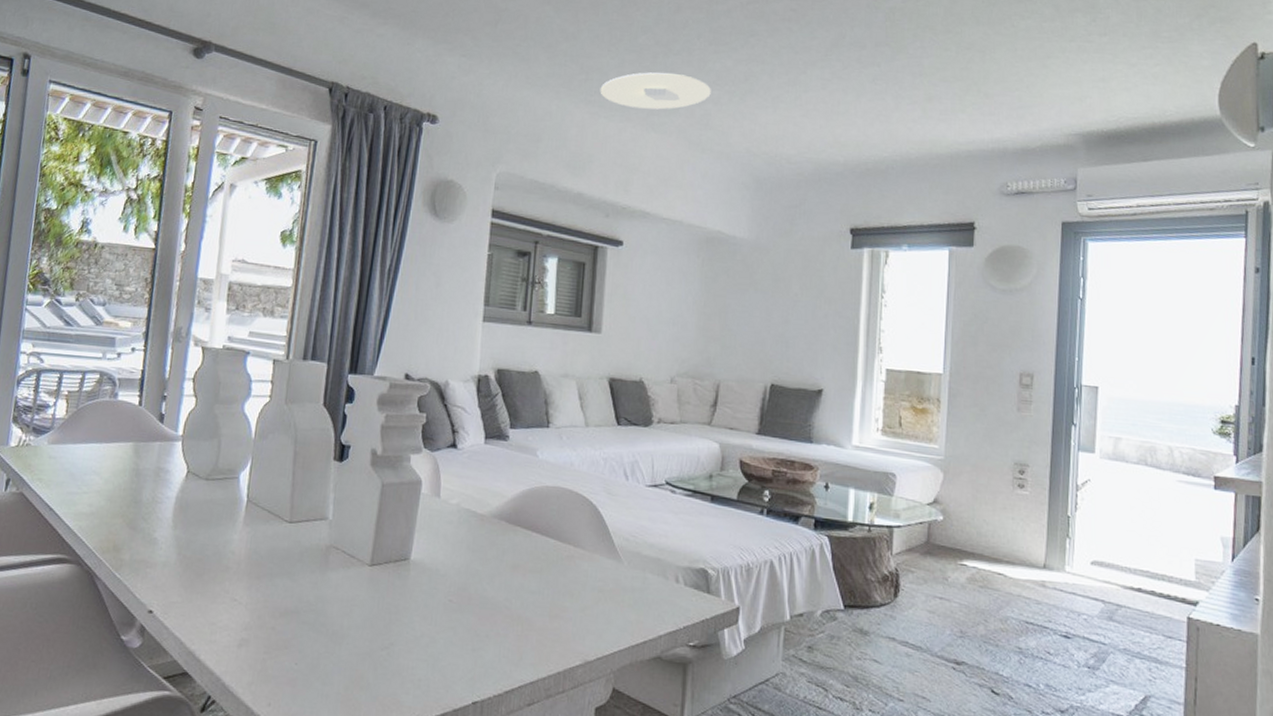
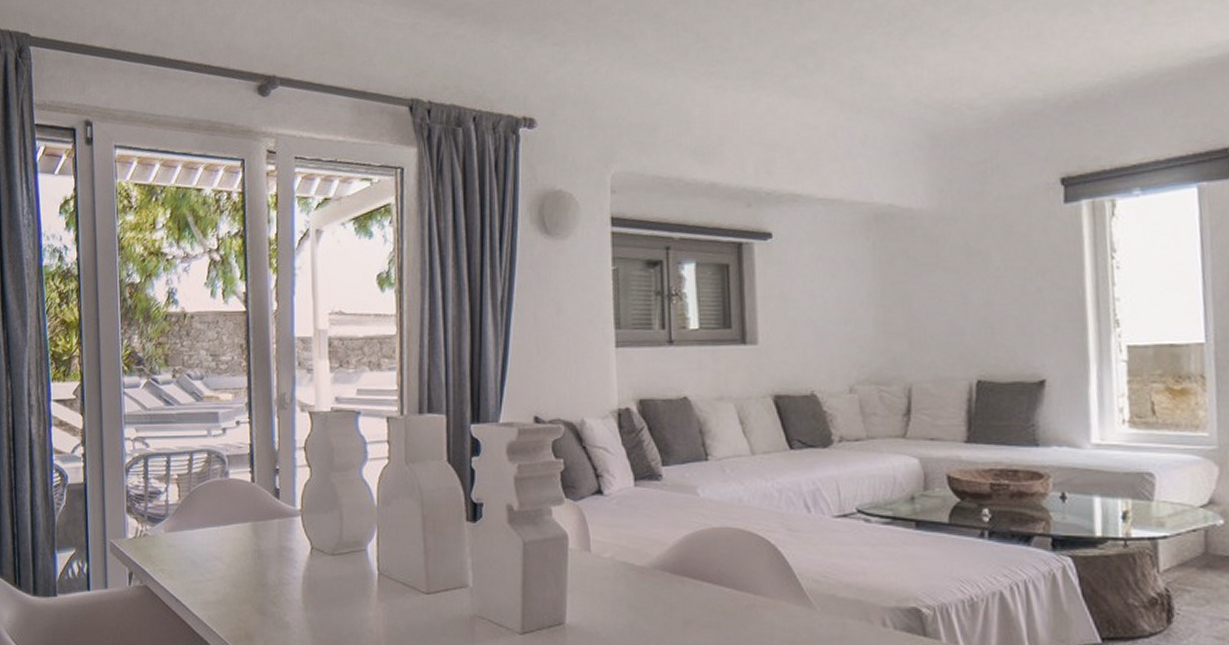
ceiling light: present [600,72,711,110] -> none [723,22,861,73]

